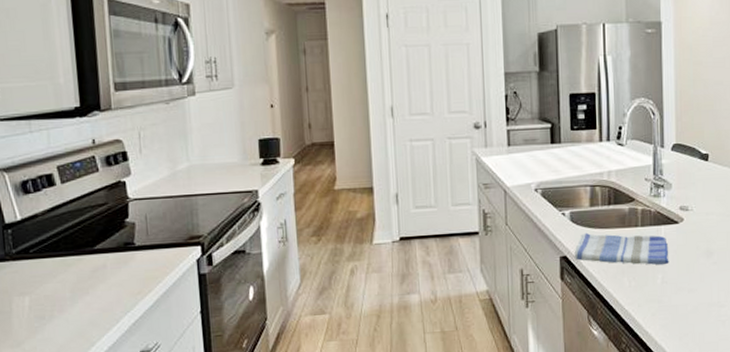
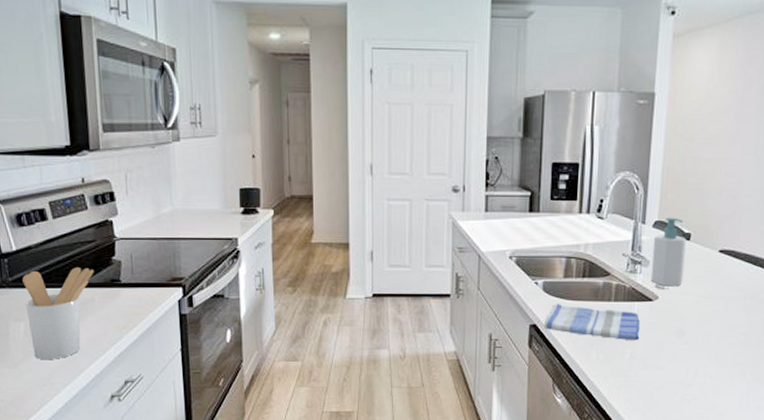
utensil holder: none [27,232,106,335] -> present [22,267,94,359]
soap bottle: none [673,139,706,207] -> present [650,217,687,286]

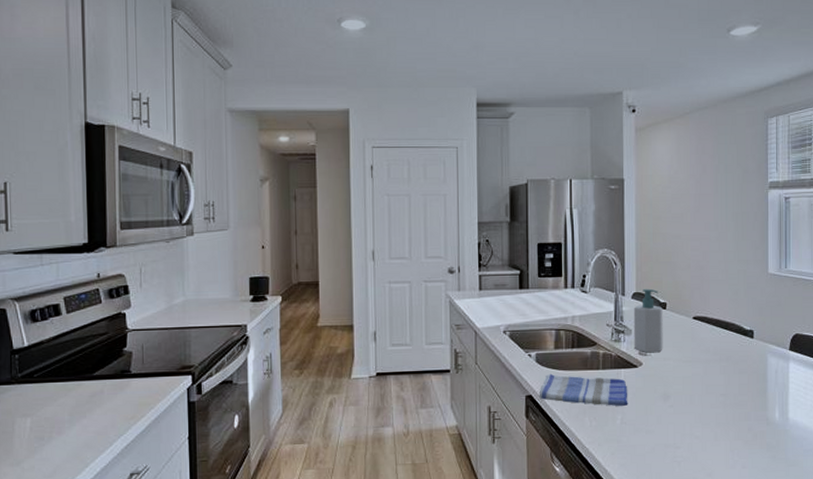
utensil holder: present [22,267,94,359] -> none [32,360,105,455]

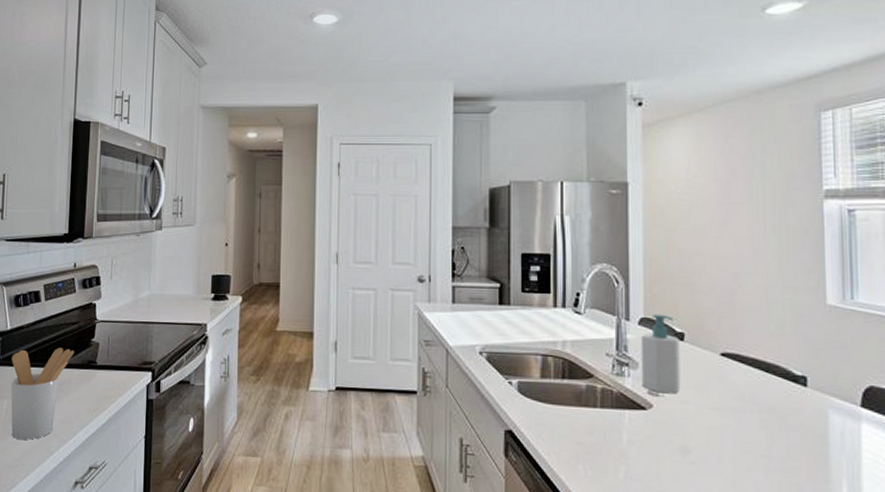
utensil holder: none [32,360,105,455] -> present [10,348,74,440]
dish towel: present [539,373,628,407] -> none [520,406,634,457]

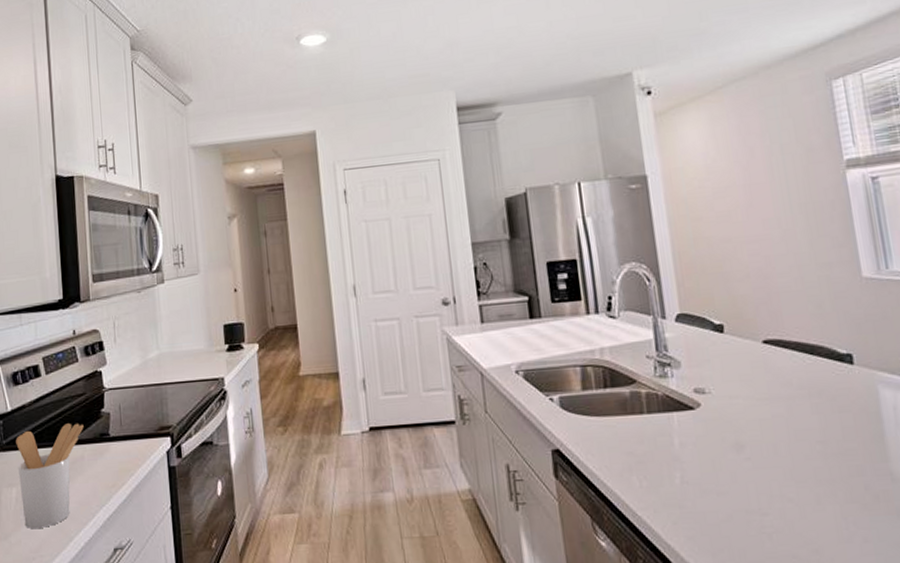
soap bottle: present [640,313,681,393] -> none [679,307,727,389]

